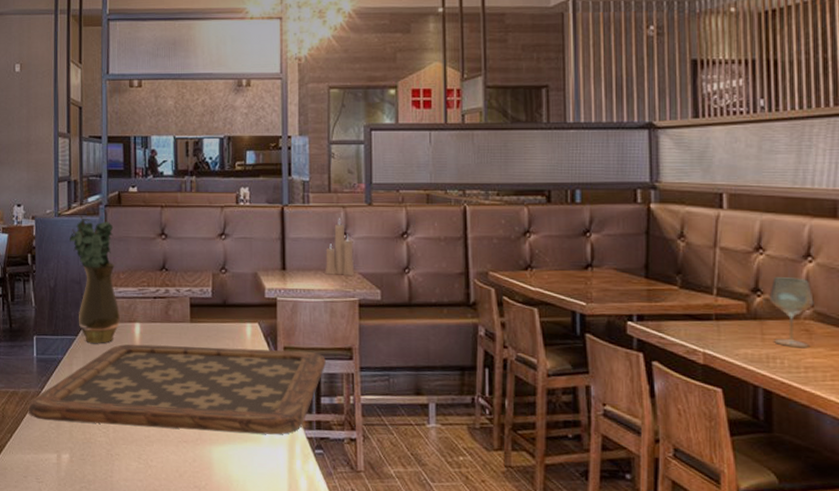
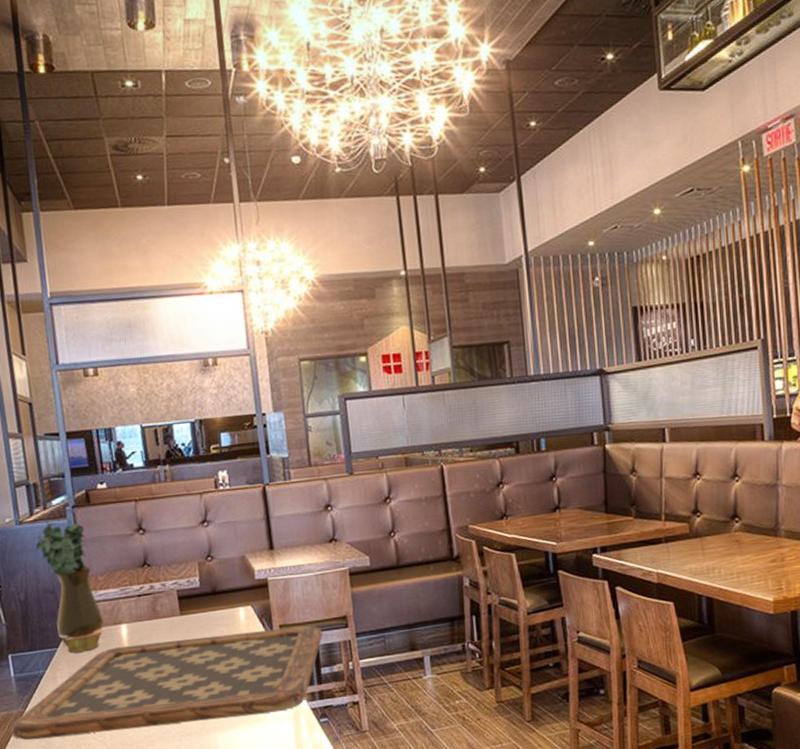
candle: present [325,217,355,277] -> none [311,490,343,549]
wine glass: present [769,277,814,348] -> none [706,496,742,558]

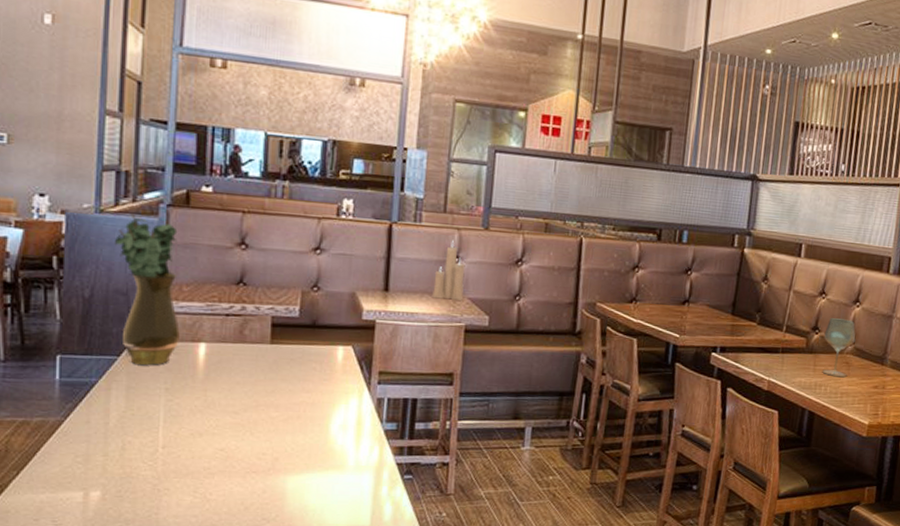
tray: present [10,625,323,740] -> none [42,366,424,462]
candle: none [311,490,343,549] -> present [431,240,465,302]
wine glass: none [706,496,742,558] -> present [822,318,856,378]

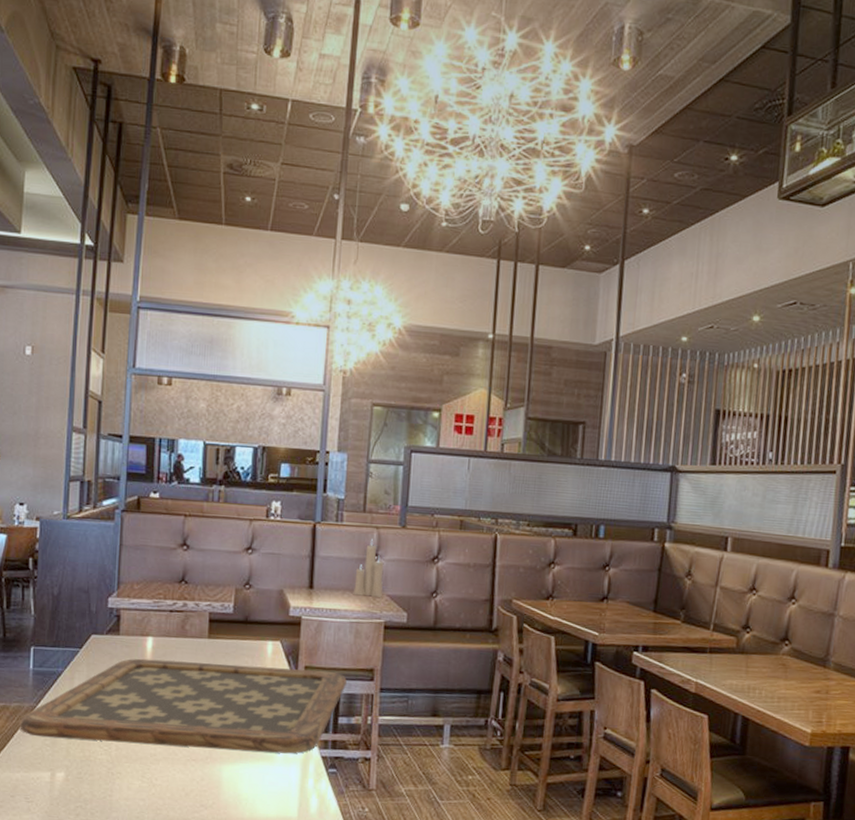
tray: none [42,366,424,462] -> present [19,658,347,754]
vase: present [115,212,180,365] -> none [79,518,131,657]
wine glass: present [822,318,856,378] -> none [756,616,793,681]

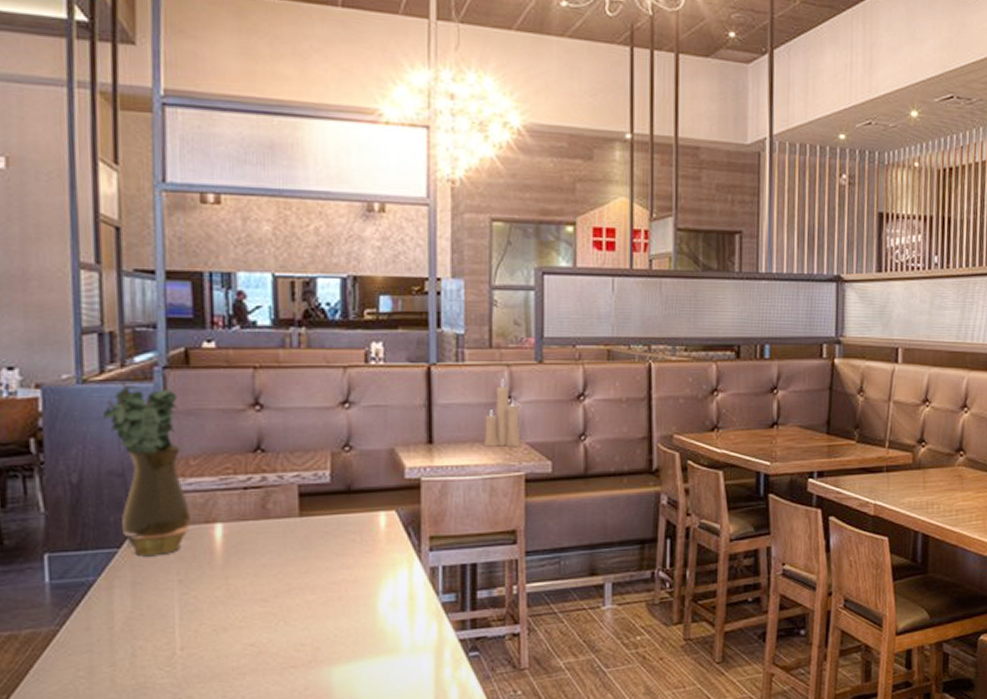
tray: present [19,658,347,754] -> none [35,538,484,668]
vase: none [79,518,131,657] -> present [104,379,191,555]

